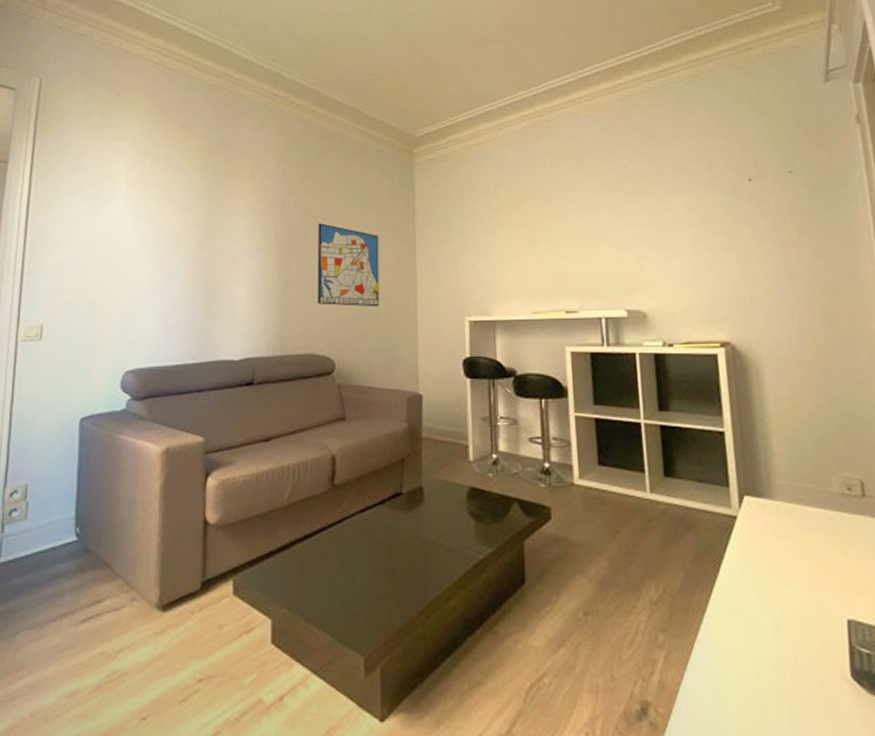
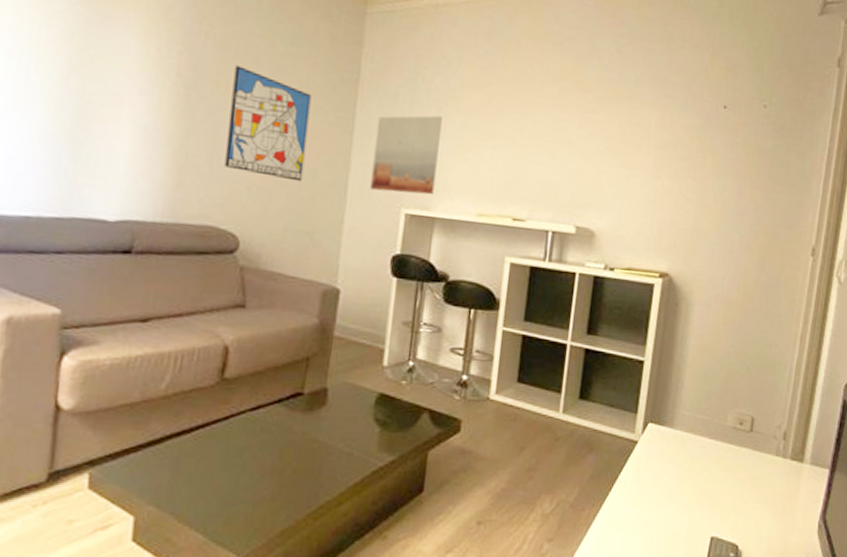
wall art: none [435,234,491,304] -> present [370,115,442,195]

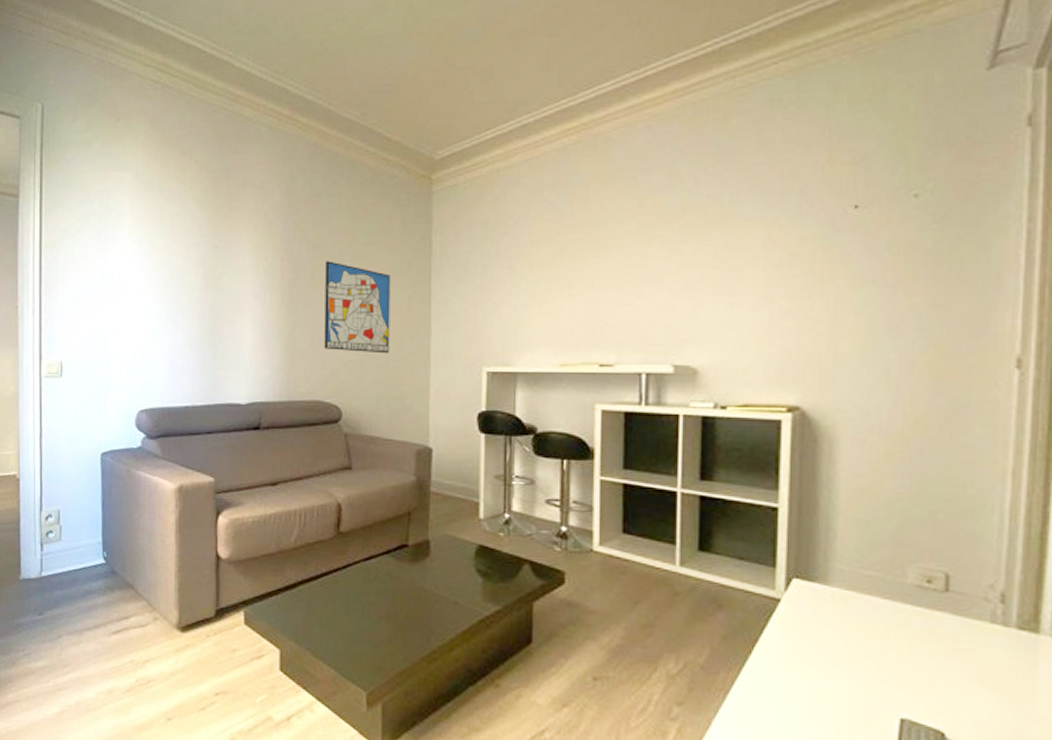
wall art: present [370,115,442,195] -> none [451,274,514,353]

